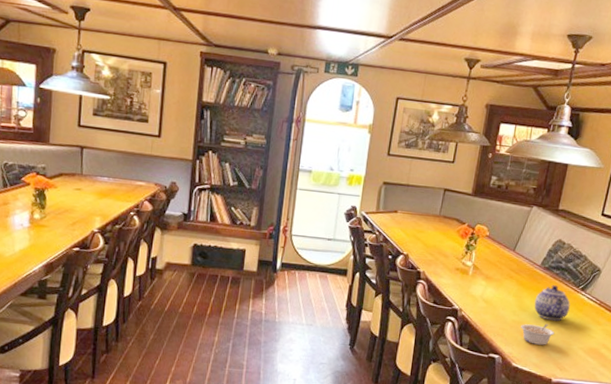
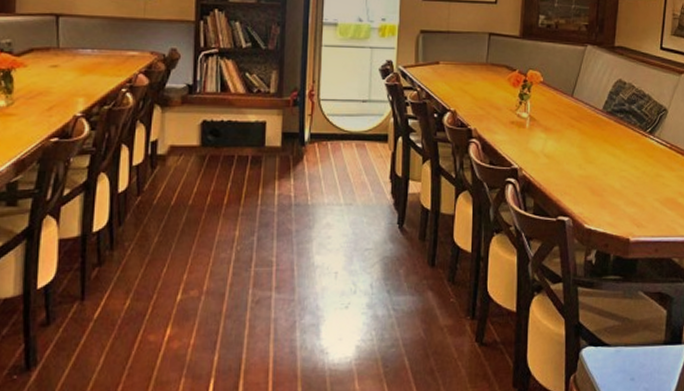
legume: present [521,324,555,345] -> none [589,175,627,200]
teapot: present [534,285,570,321] -> none [601,131,639,171]

